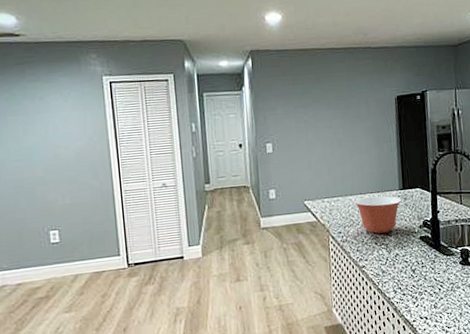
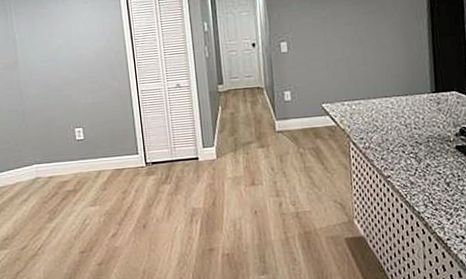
mixing bowl: present [355,196,402,234] -> none [379,99,434,141]

